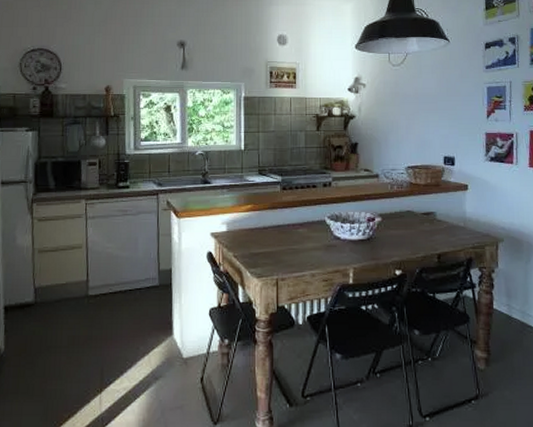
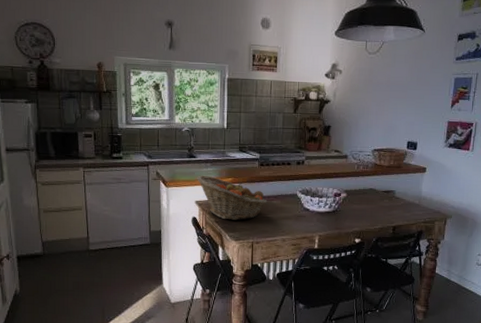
fruit basket: none [212,203,292,254] -> present [197,175,268,220]

